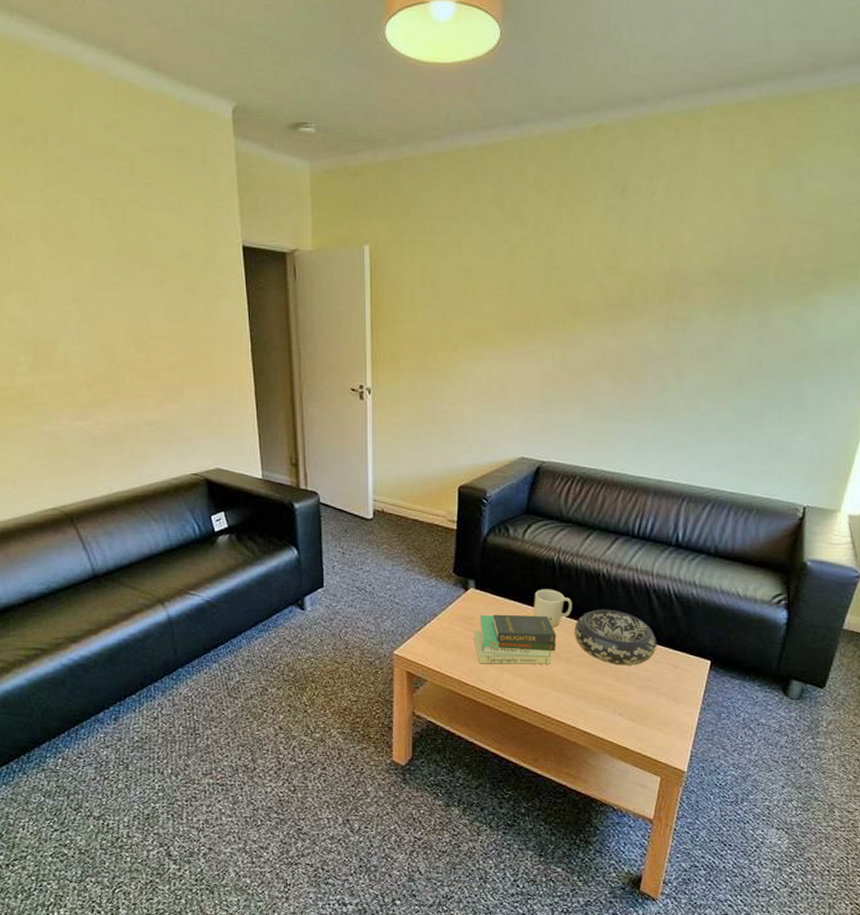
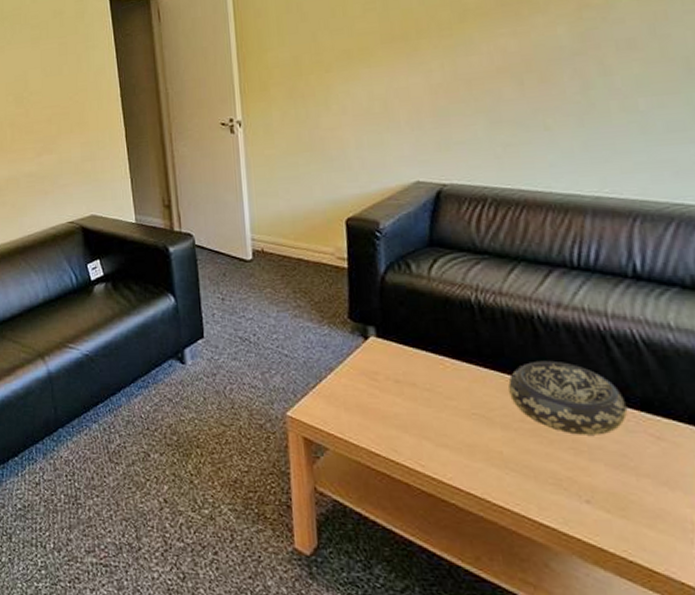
books: present [473,614,557,664] -> none [379,368,488,432]
mug: present [533,589,572,627] -> none [450,336,503,383]

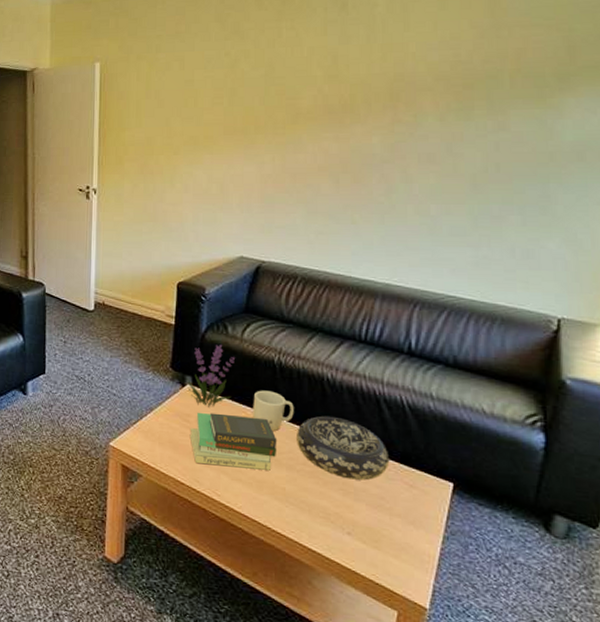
plant: none [368,287,424,362] -> present [186,345,235,407]
books: none [379,368,488,432] -> present [189,412,277,471]
mug: none [450,336,503,383] -> present [252,390,294,431]

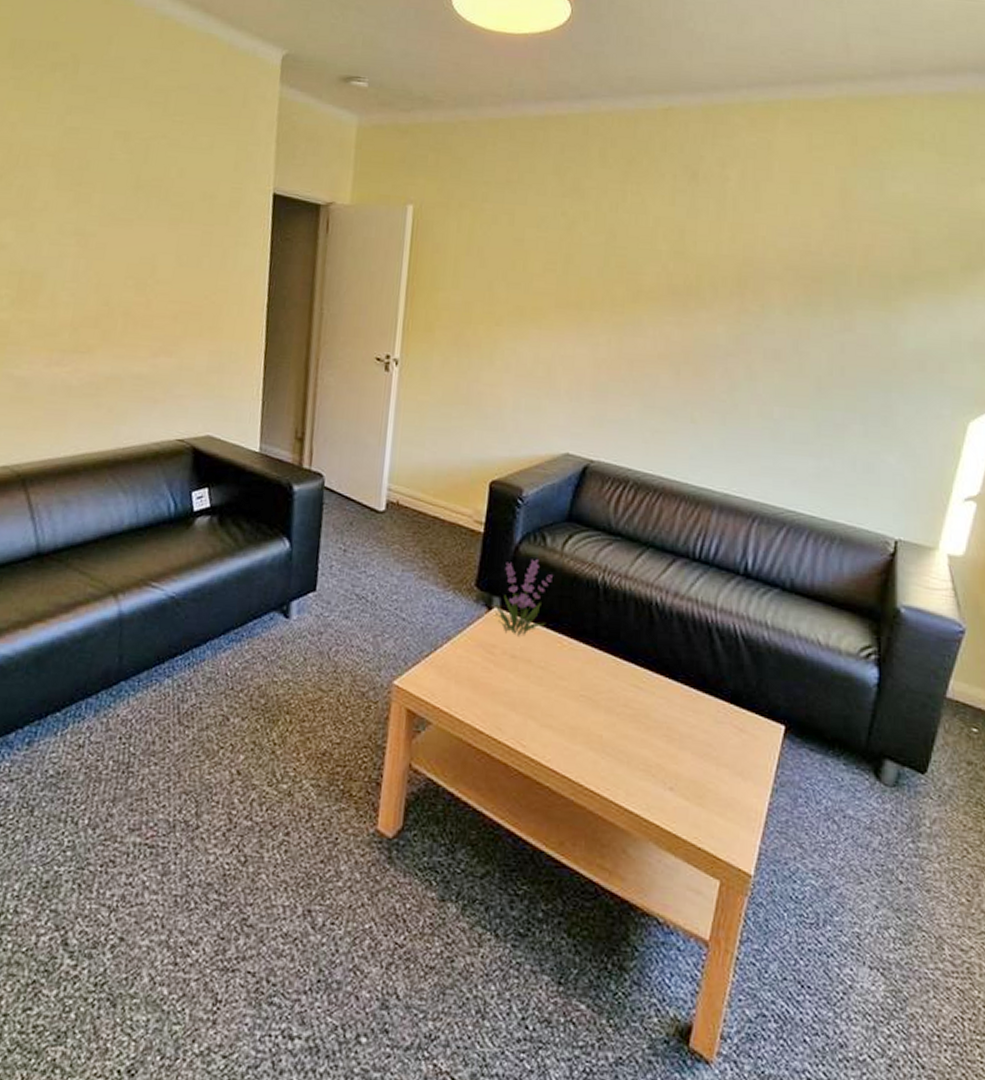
books: present [189,412,277,471] -> none [493,642,596,714]
mug: present [252,390,294,431] -> none [568,615,617,665]
decorative bowl: present [297,415,390,481] -> none [618,647,720,724]

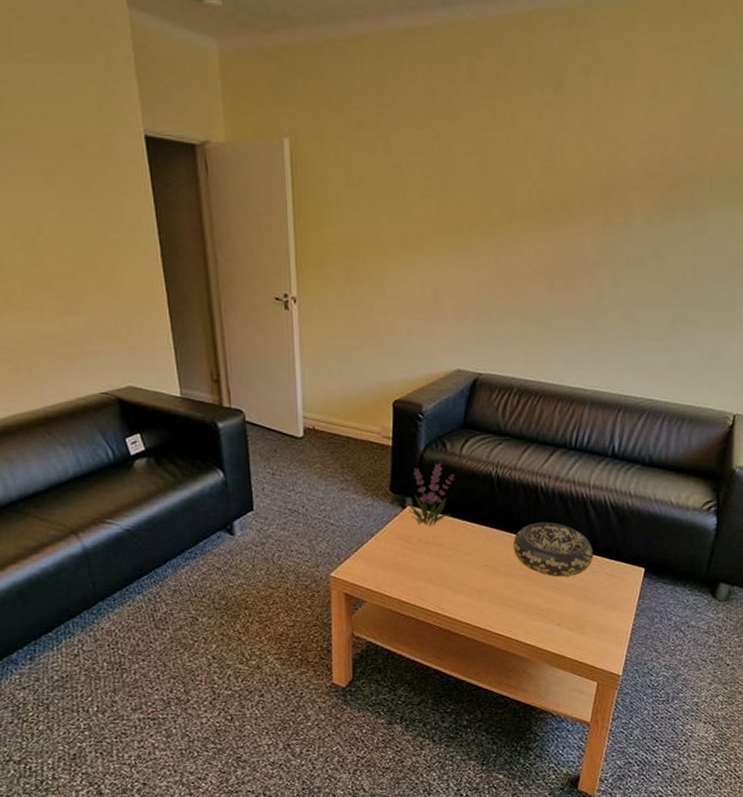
decorative bowl: none [618,647,720,724] -> present [513,522,594,577]

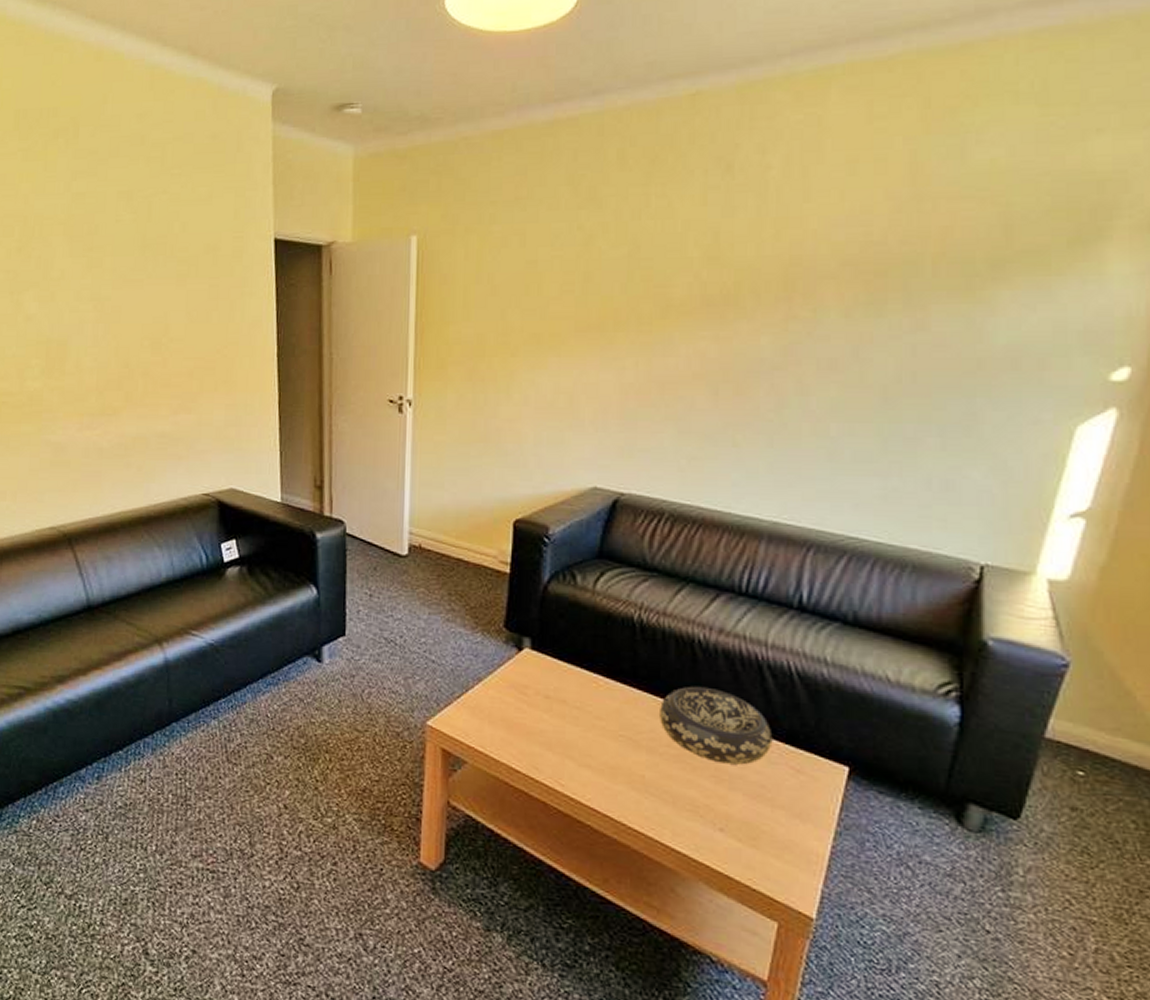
plant: present [406,463,454,526] -> none [524,598,585,677]

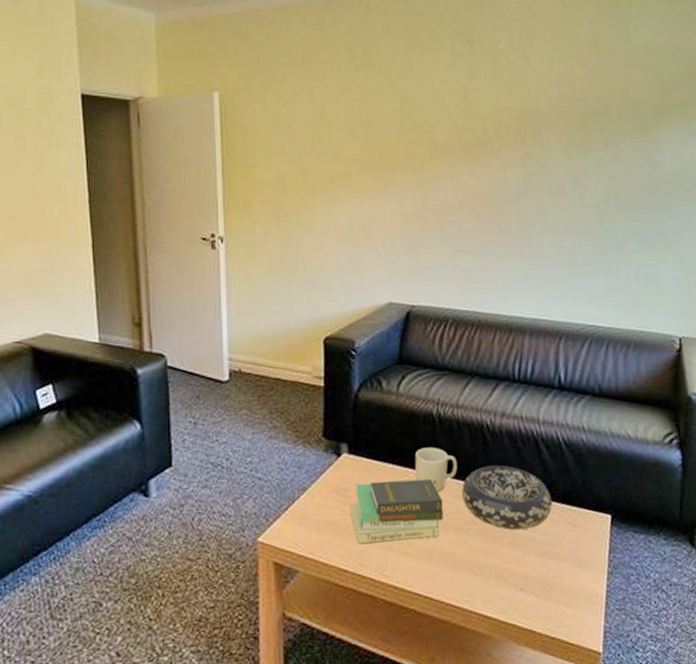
books: none [527,682,636,754] -> present [349,478,444,545]
mug: none [605,655,657,705] -> present [414,447,458,491]

